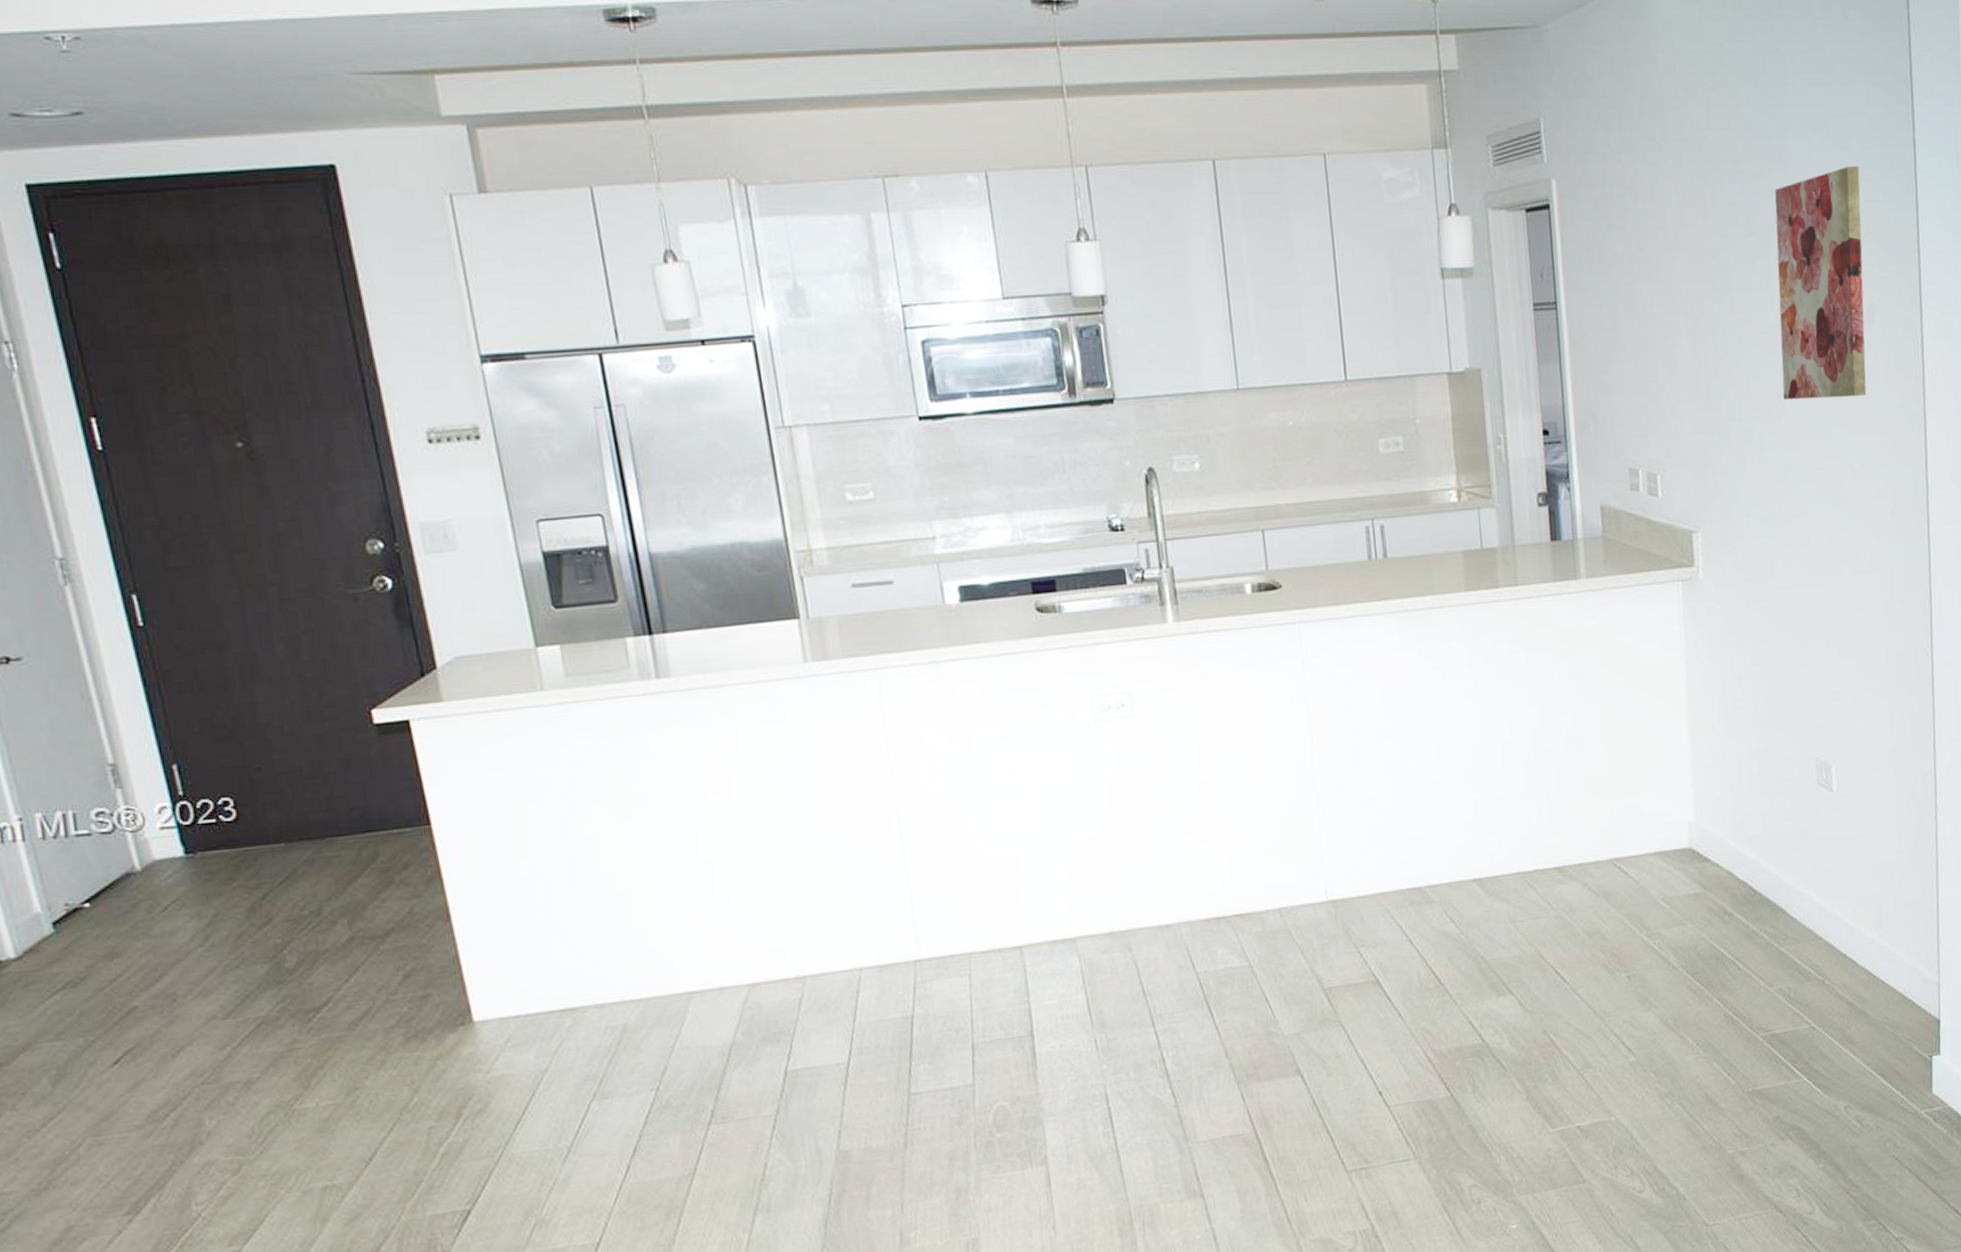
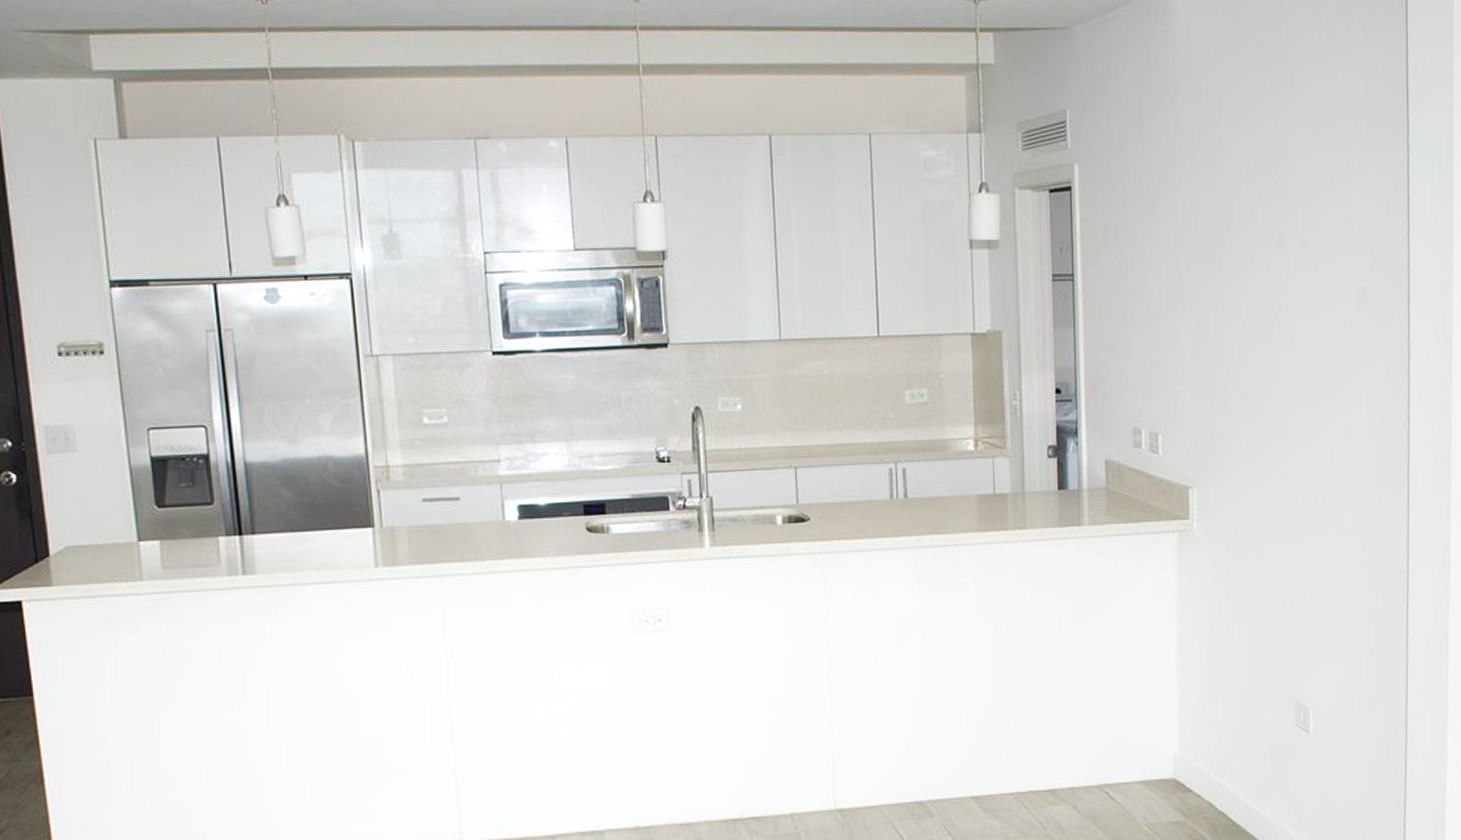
wall art: present [1775,165,1867,400] -> none [1277,163,1357,372]

